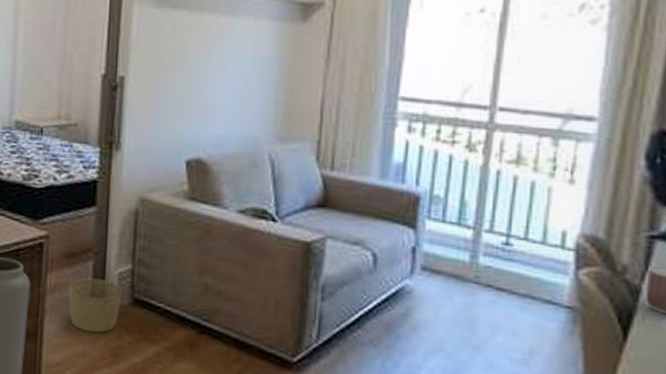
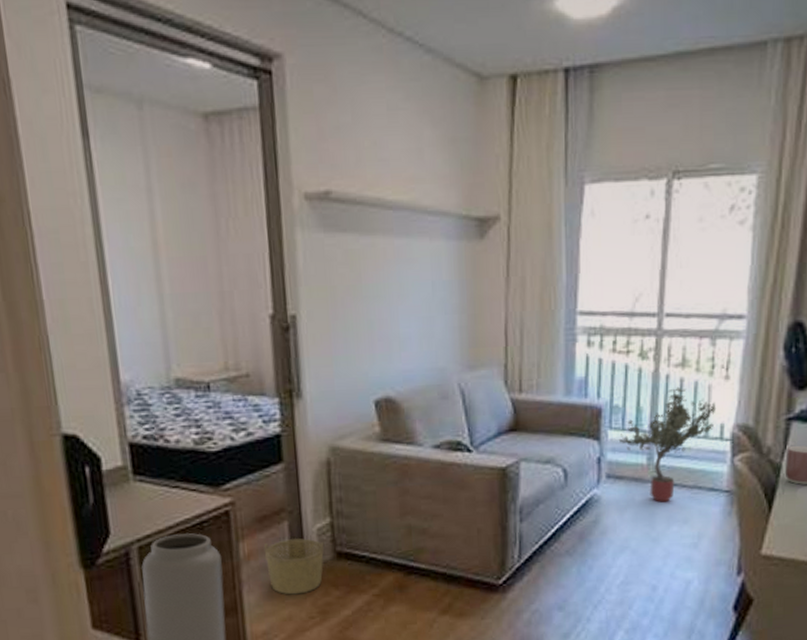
potted tree: none [437,184,557,307] -> present [618,386,716,502]

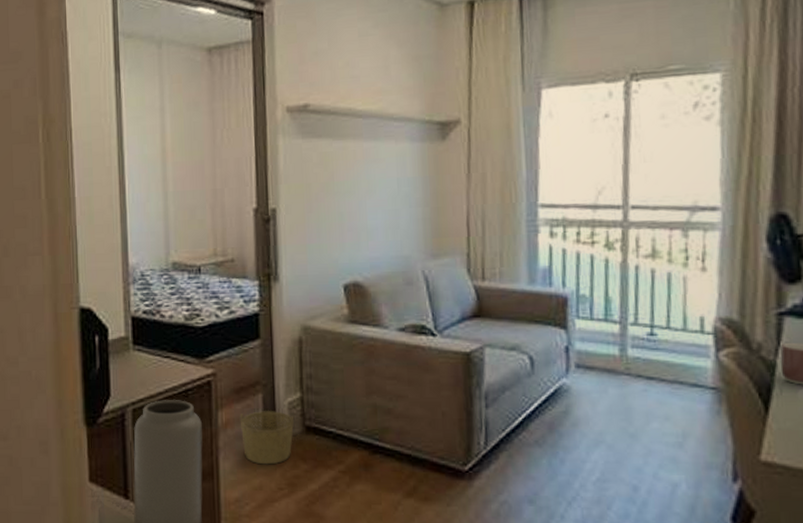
potted tree: present [618,386,716,502] -> none [587,277,694,396]

